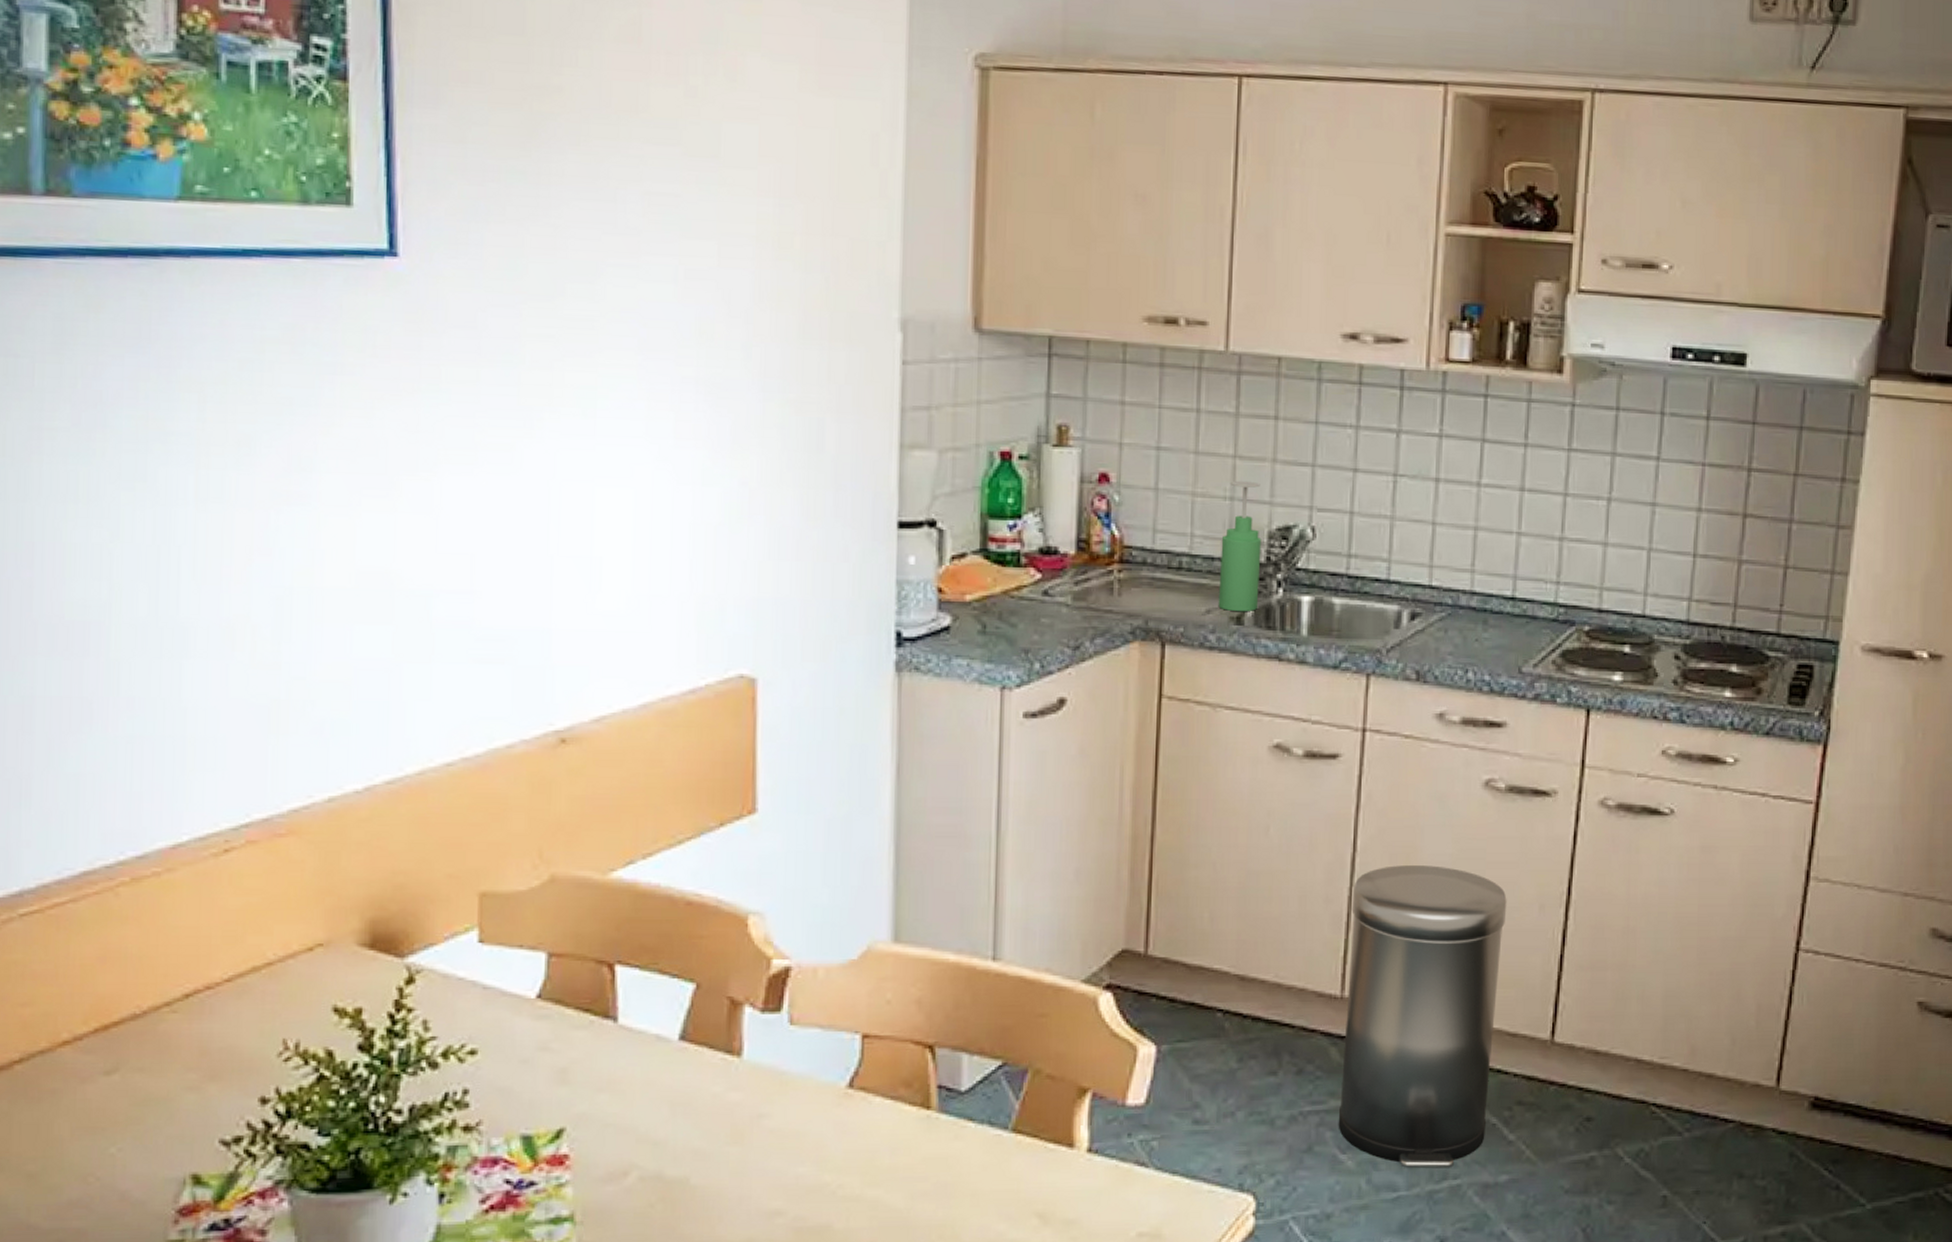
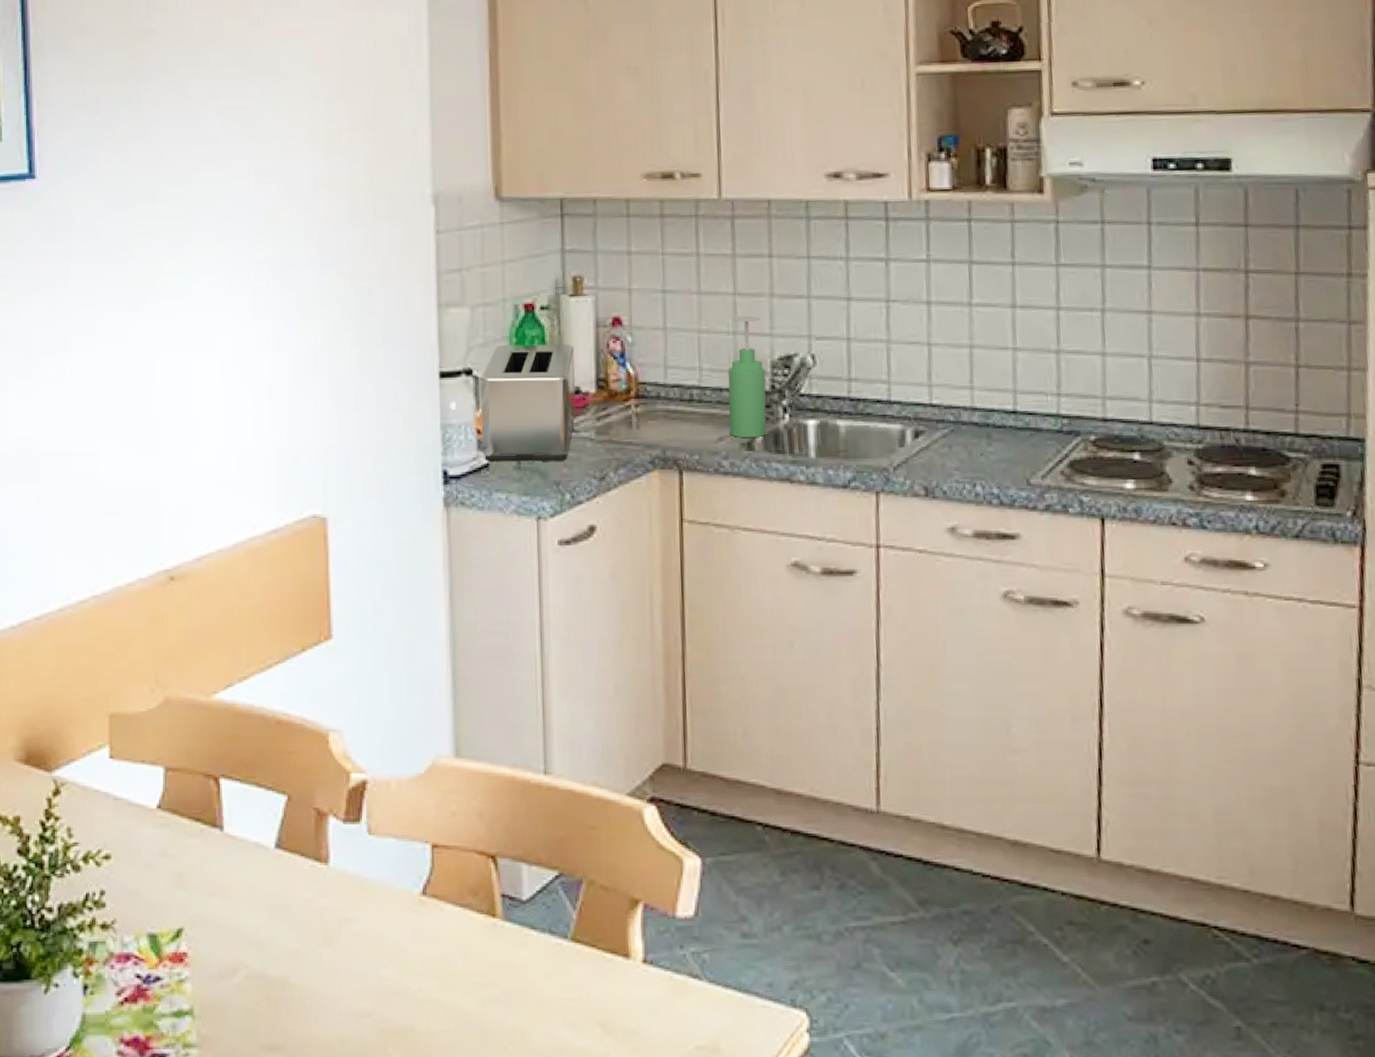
toaster: none [942,496,1054,627] -> present [480,344,576,462]
pedal bin: present [1338,865,1507,1169] -> none [879,678,1038,990]

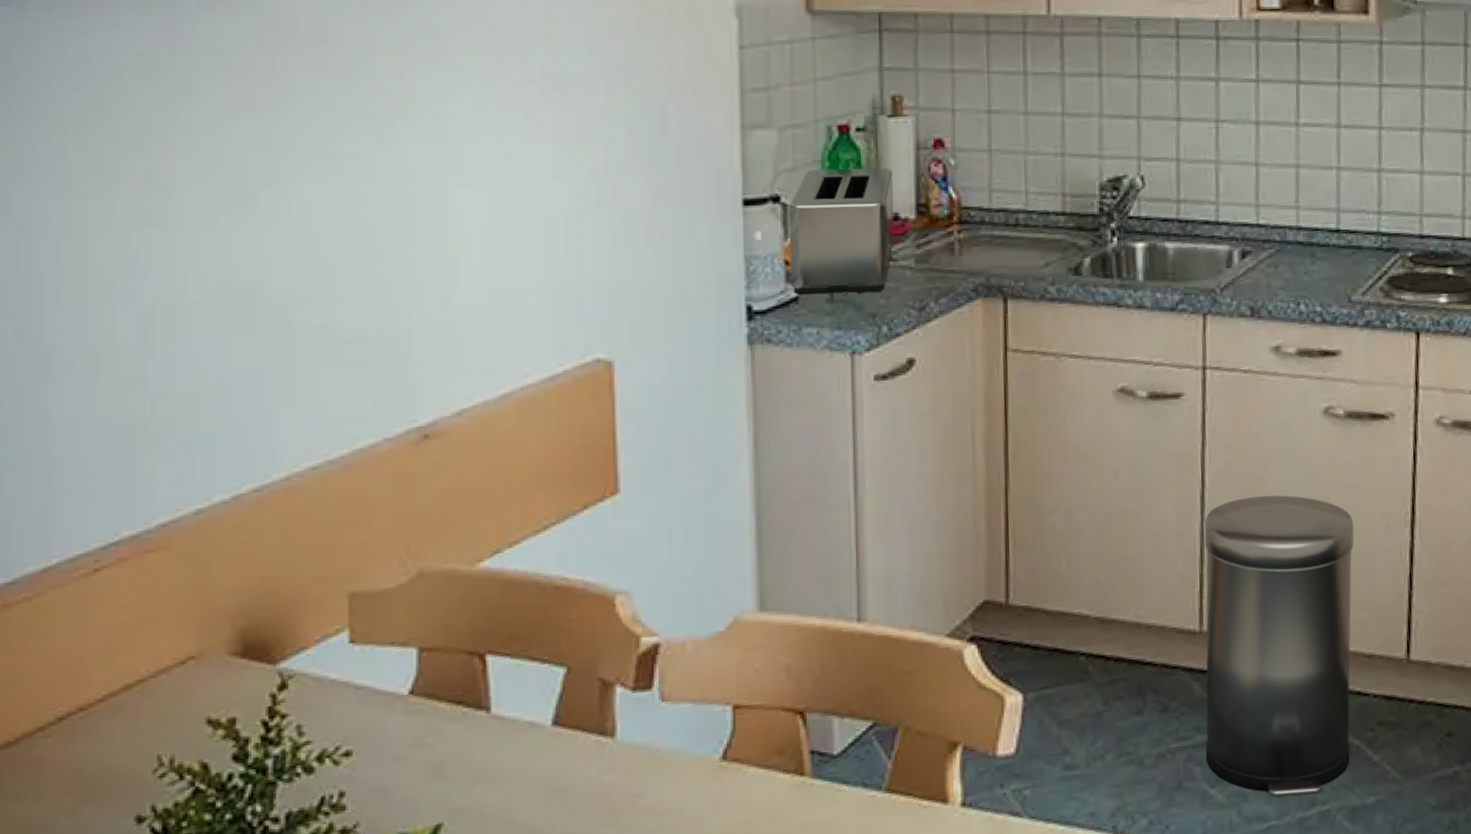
soap dispenser: present [727,315,767,438] -> none [1055,136,1095,263]
pedal bin: none [879,678,1038,990] -> present [1204,495,1355,798]

